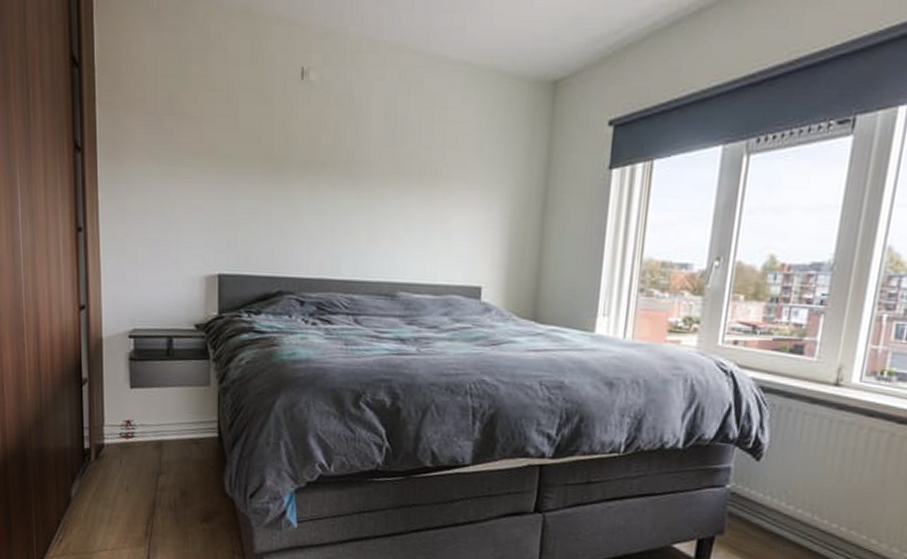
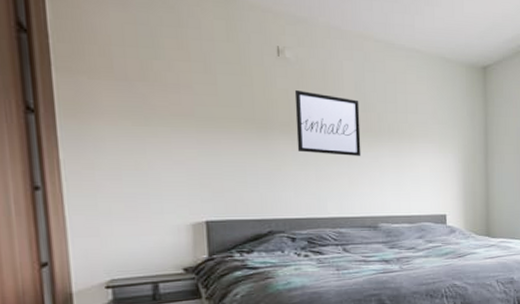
wall art: none [314,122,388,205] -> present [294,90,361,156]

